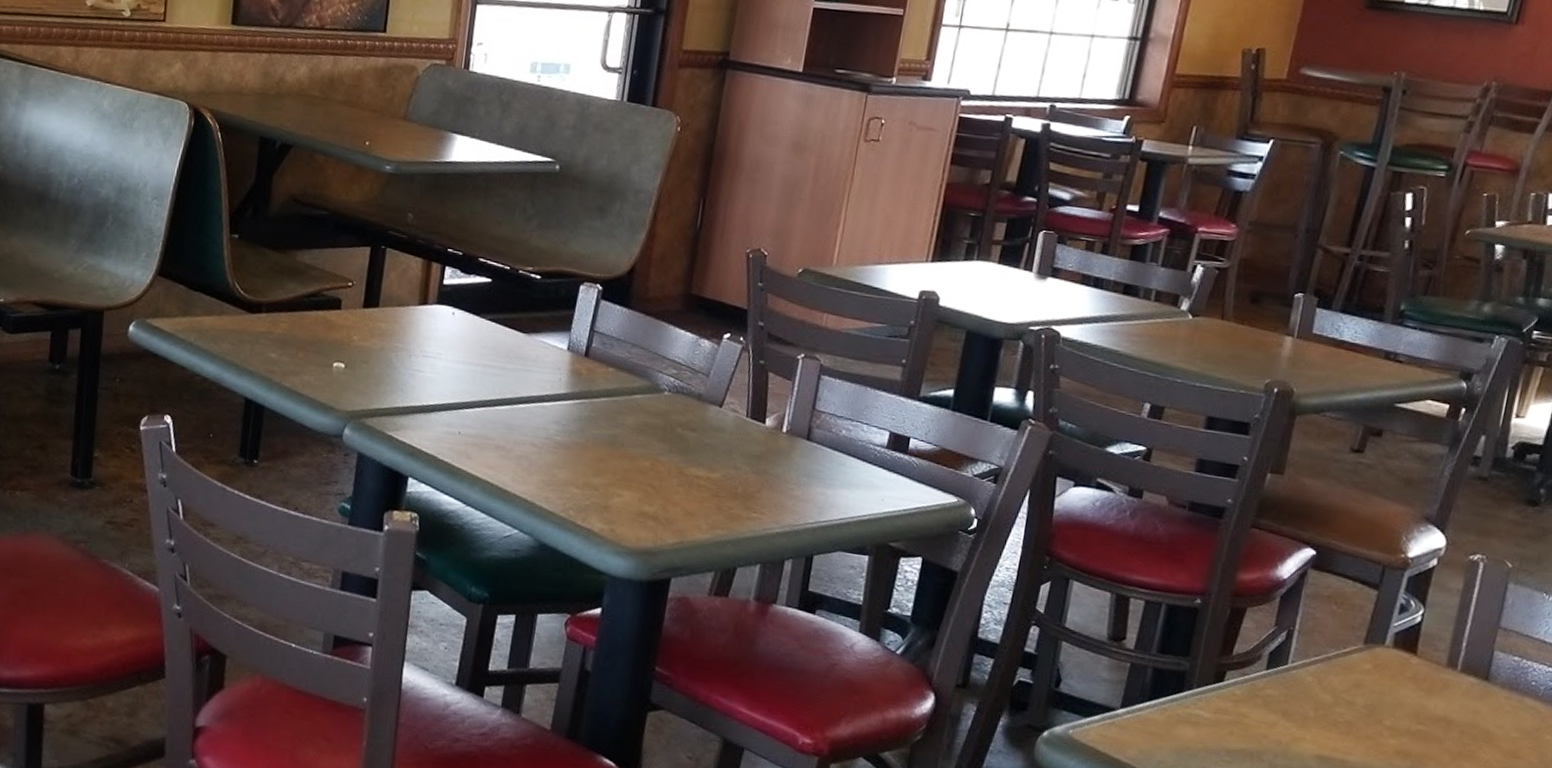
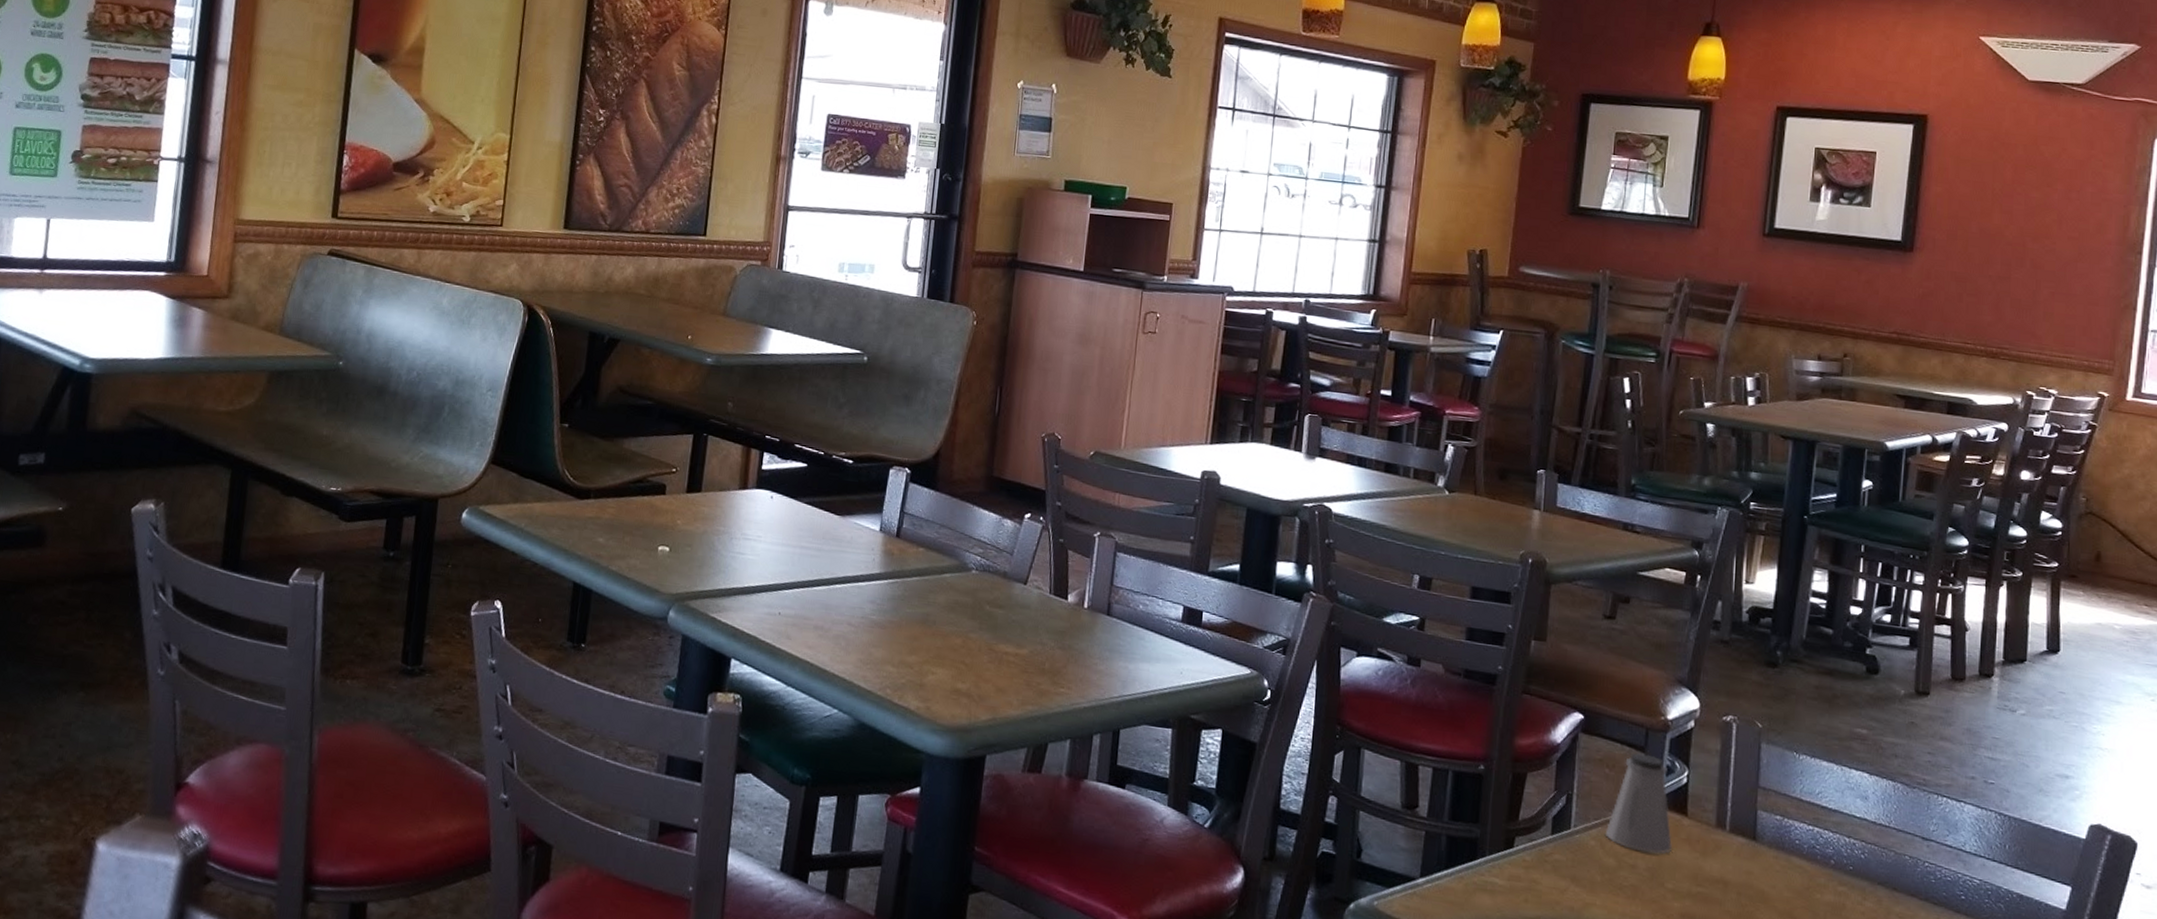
saltshaker: none [1324,590,1401,692] -> present [1605,753,1673,854]

